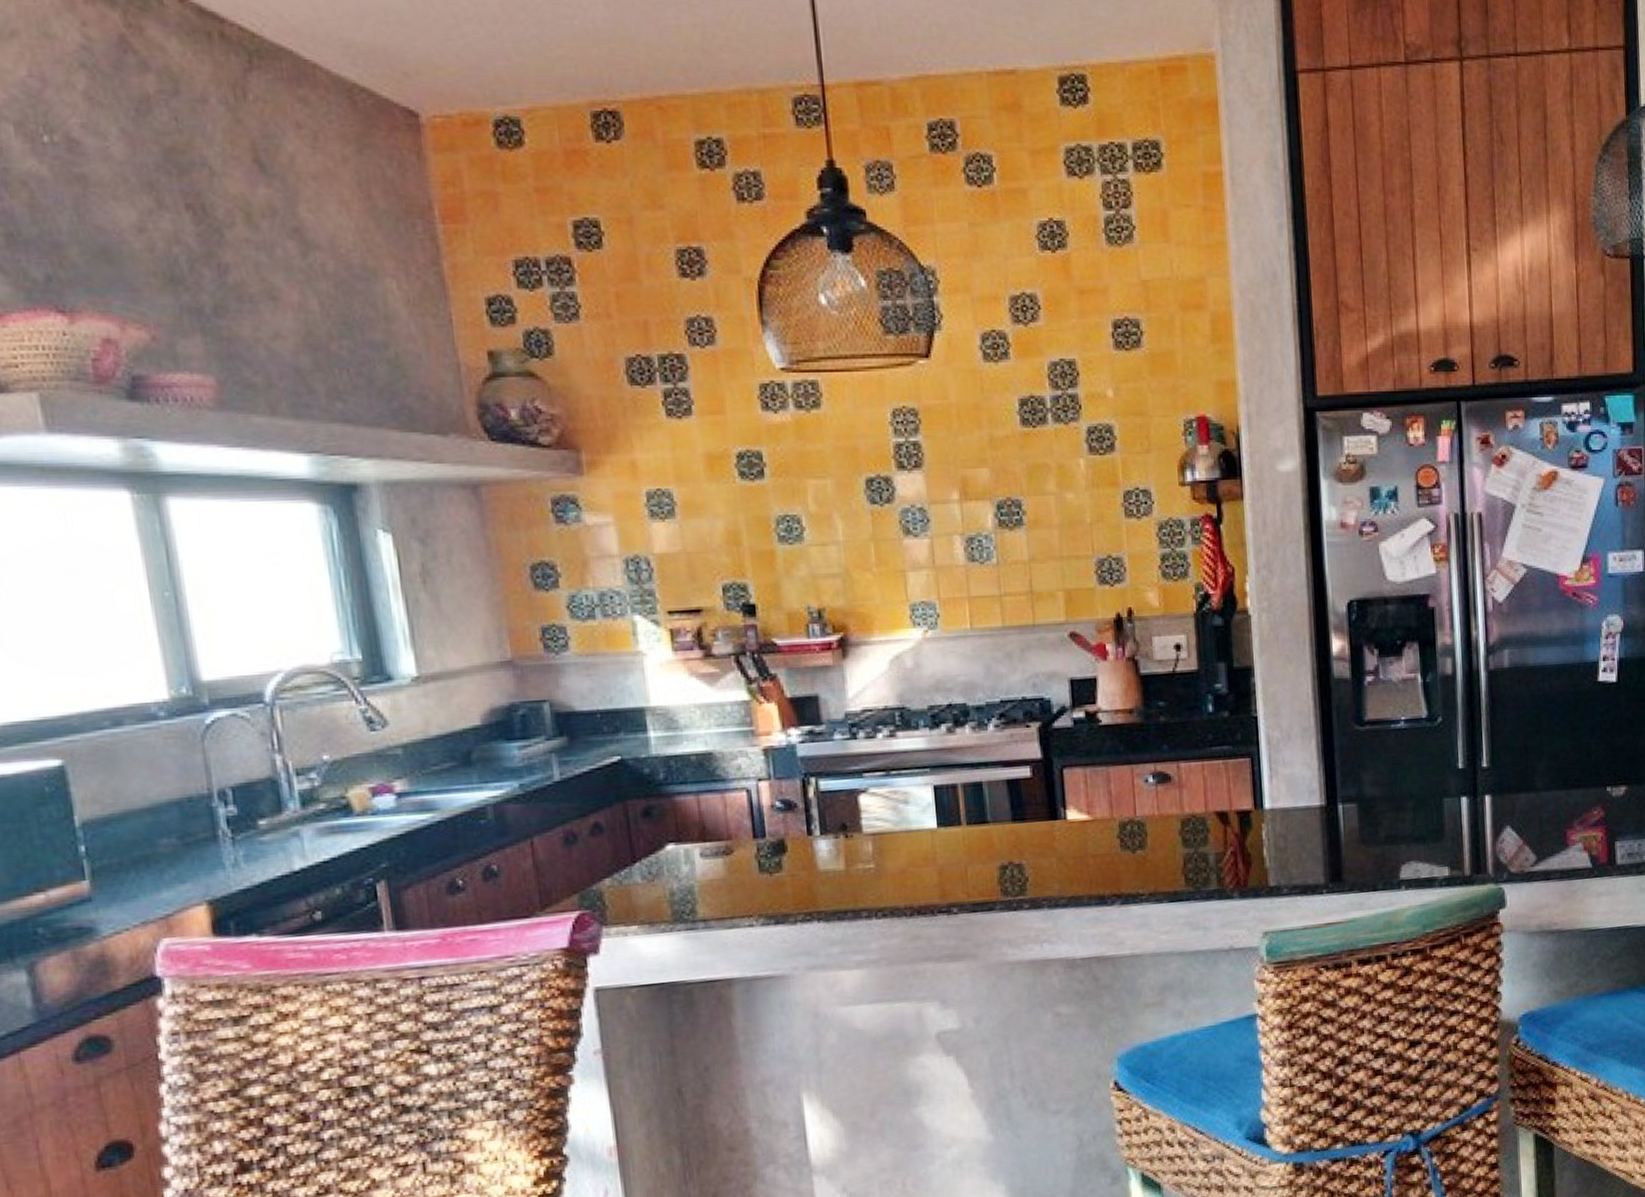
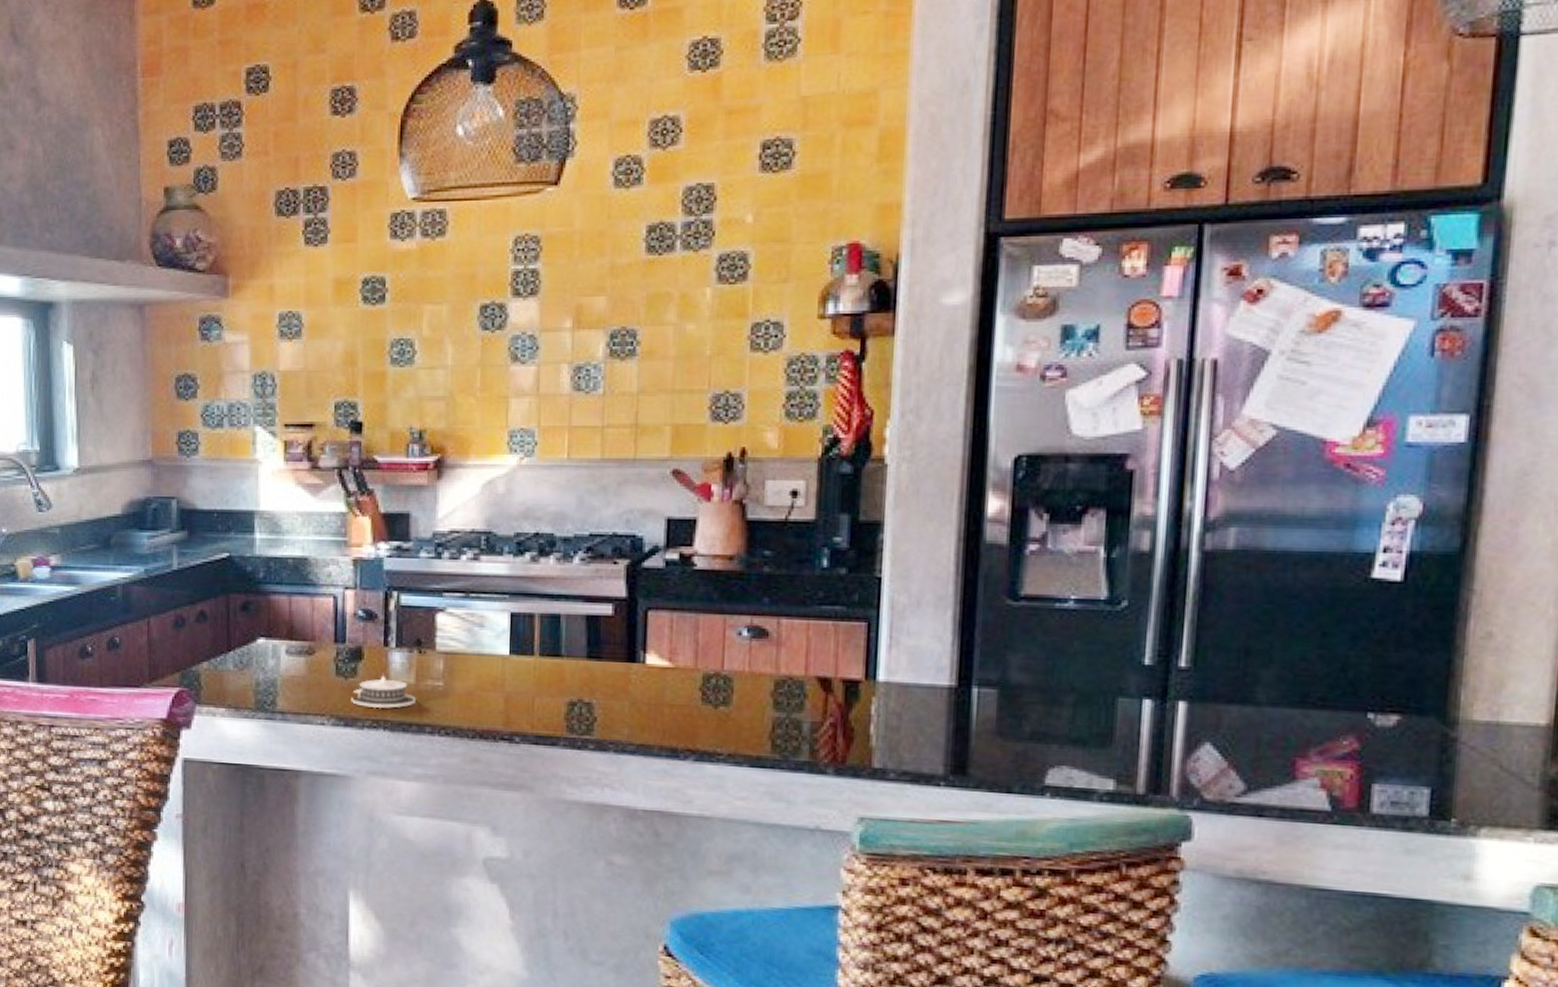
architectural model: none [779,865,848,901] -> present [351,674,416,709]

